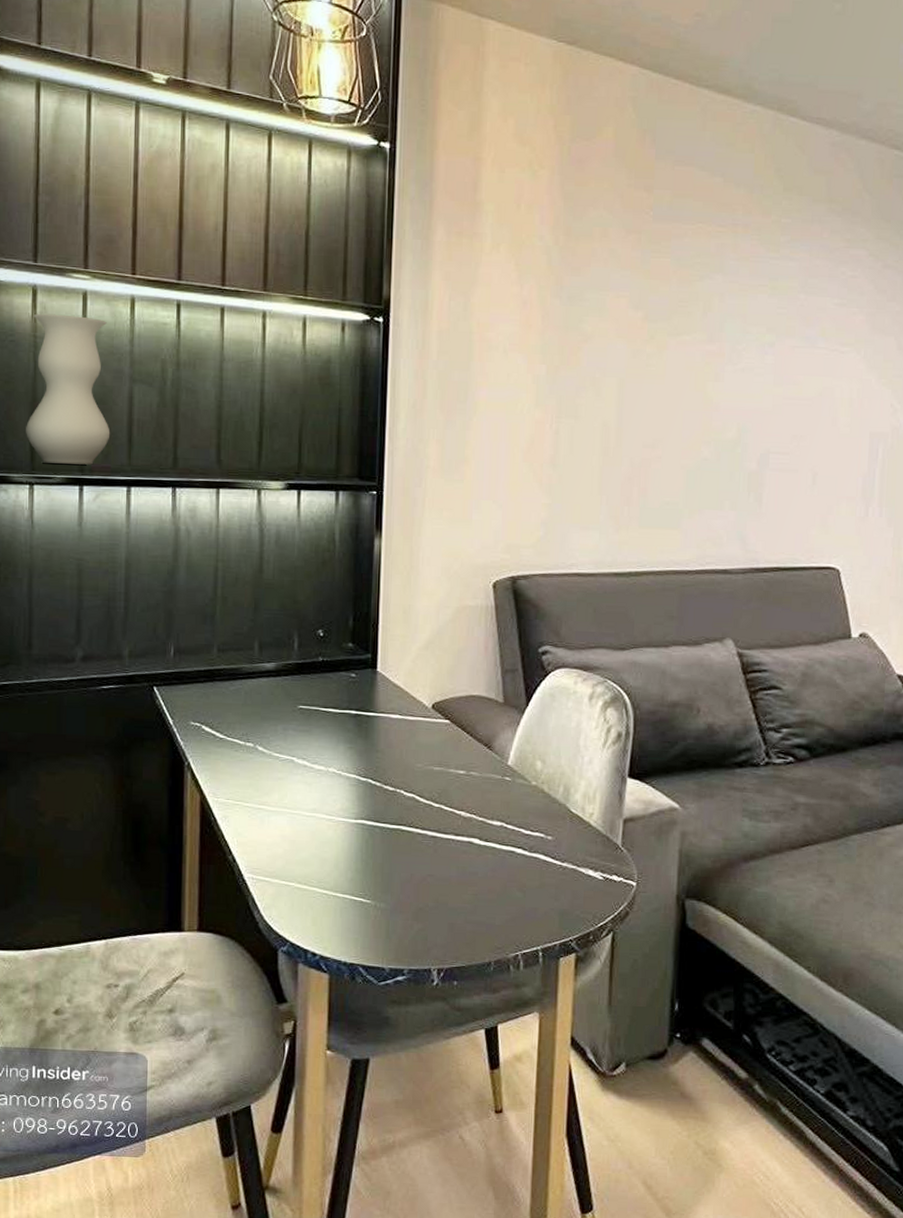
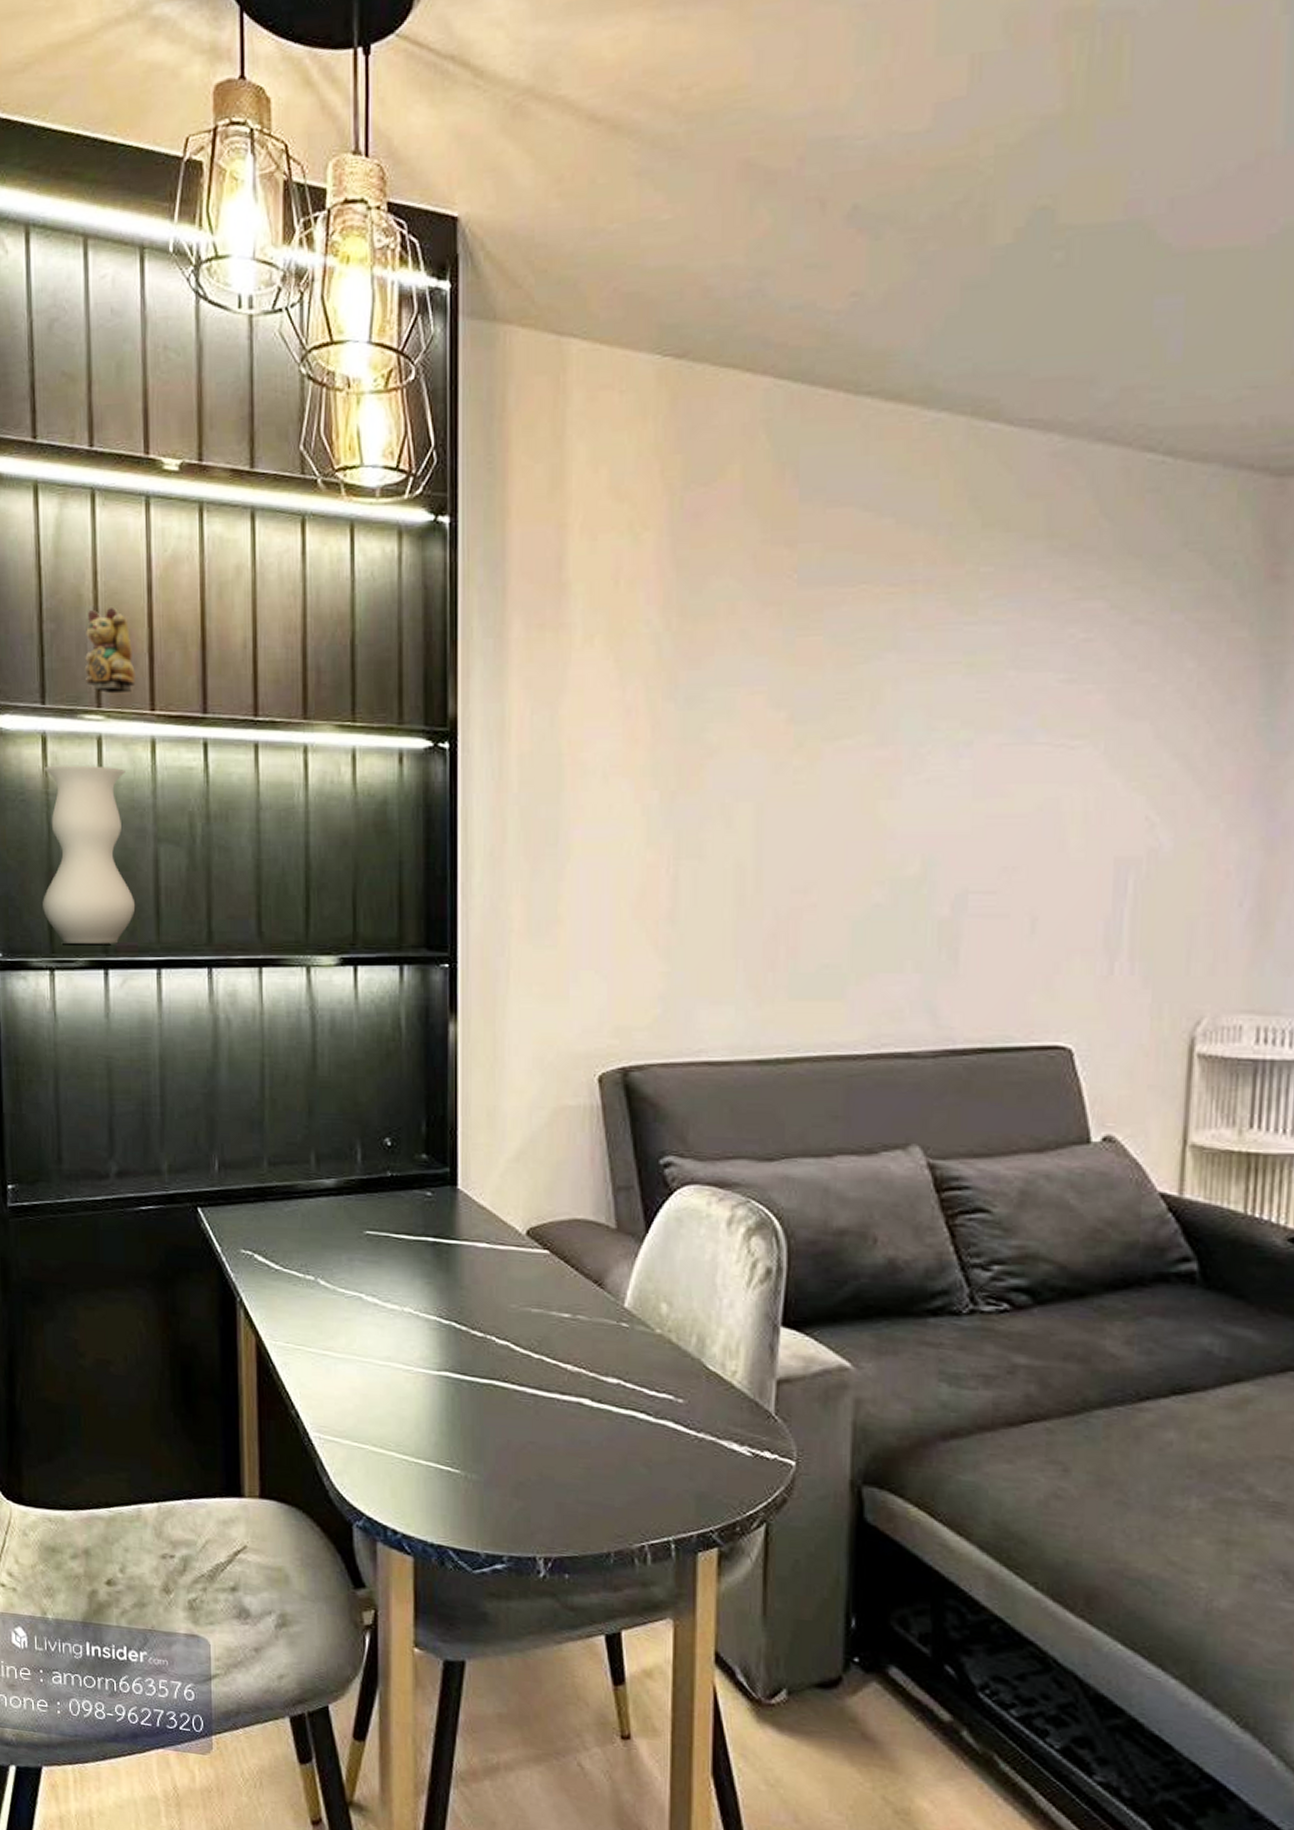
decorative figurine: none [74,187,120,259] -> present [84,606,136,694]

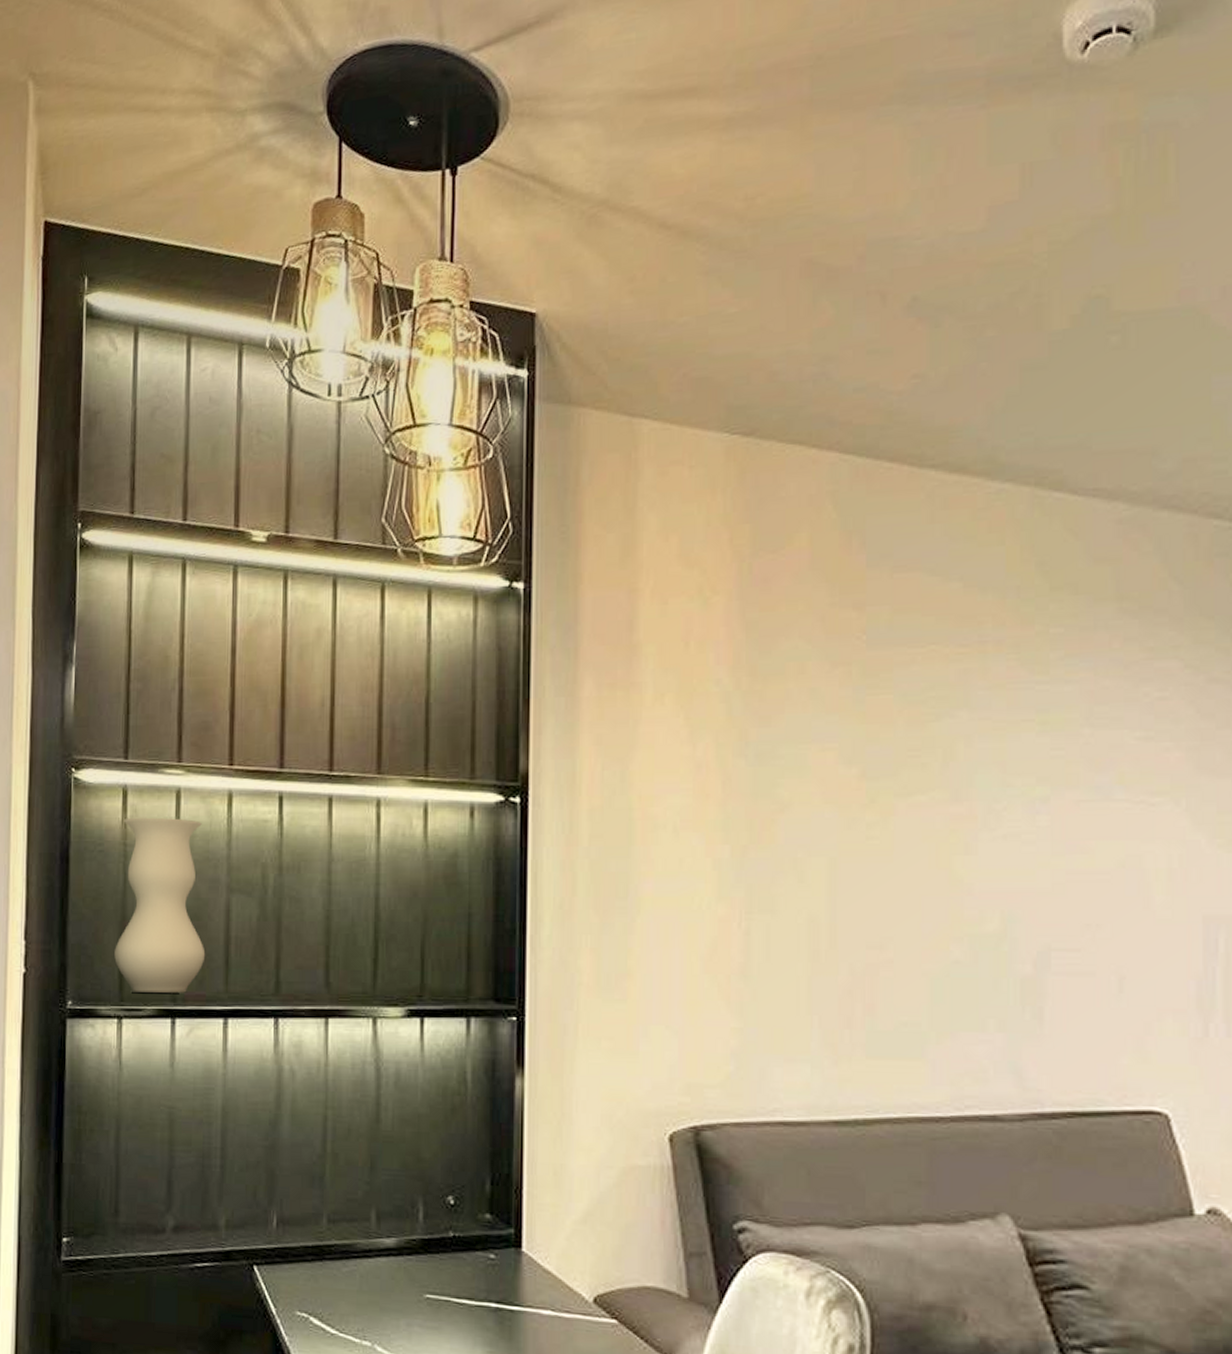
decorative figurine: present [84,606,136,694] -> none [167,667,216,750]

